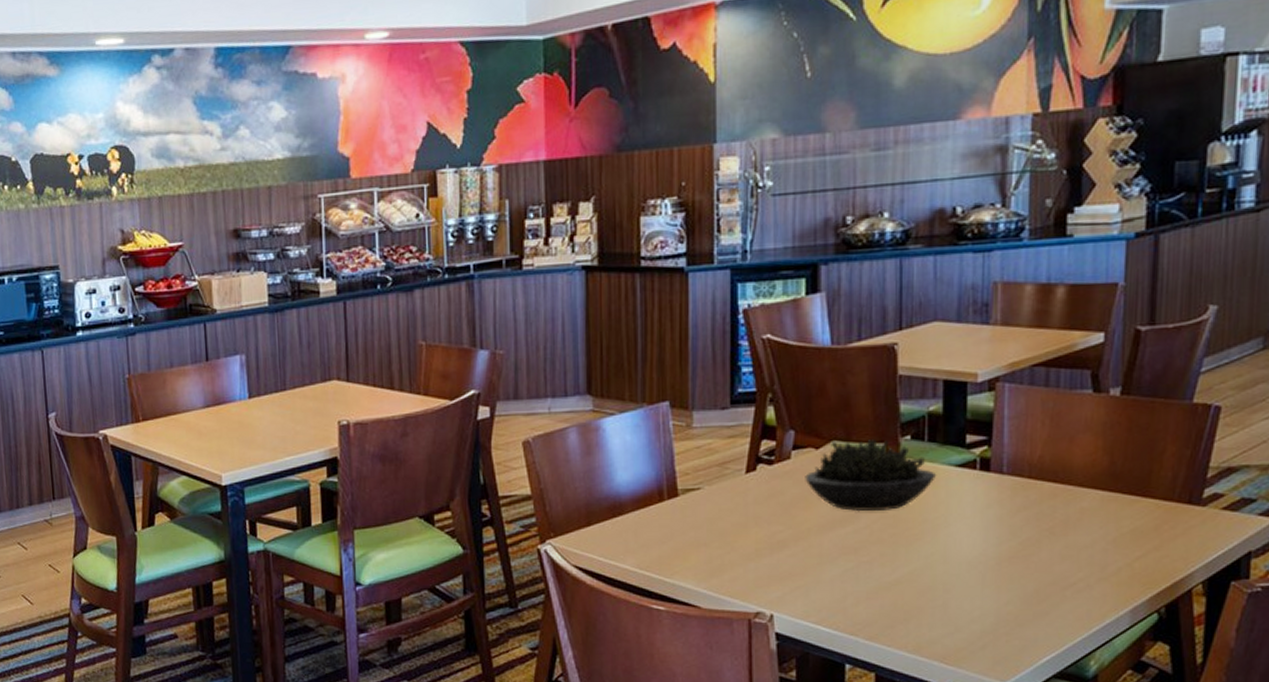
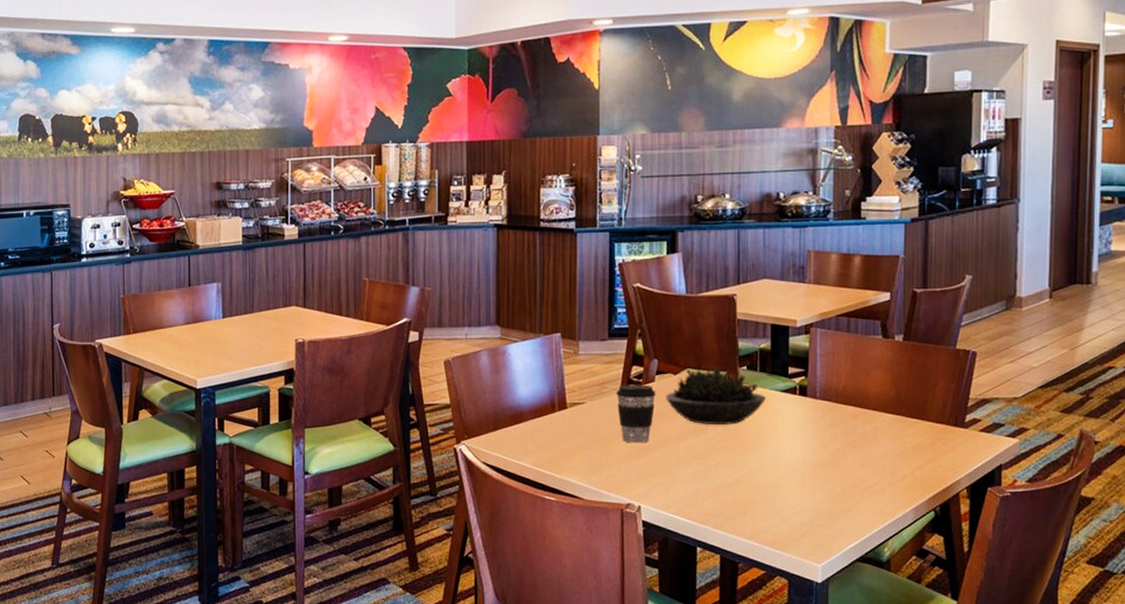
coffee cup: none [741,463,792,537] -> present [616,384,656,443]

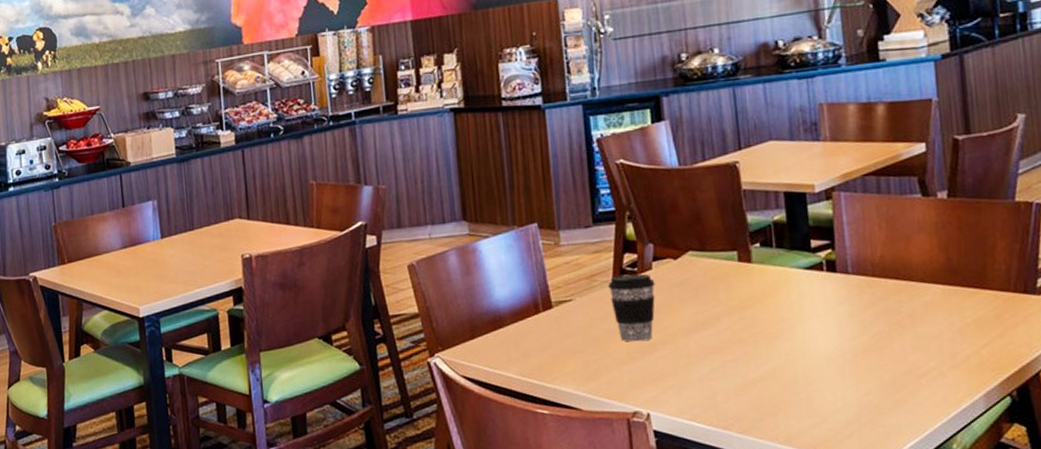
succulent plant: present [666,368,767,425] -> none [667,248,788,315]

